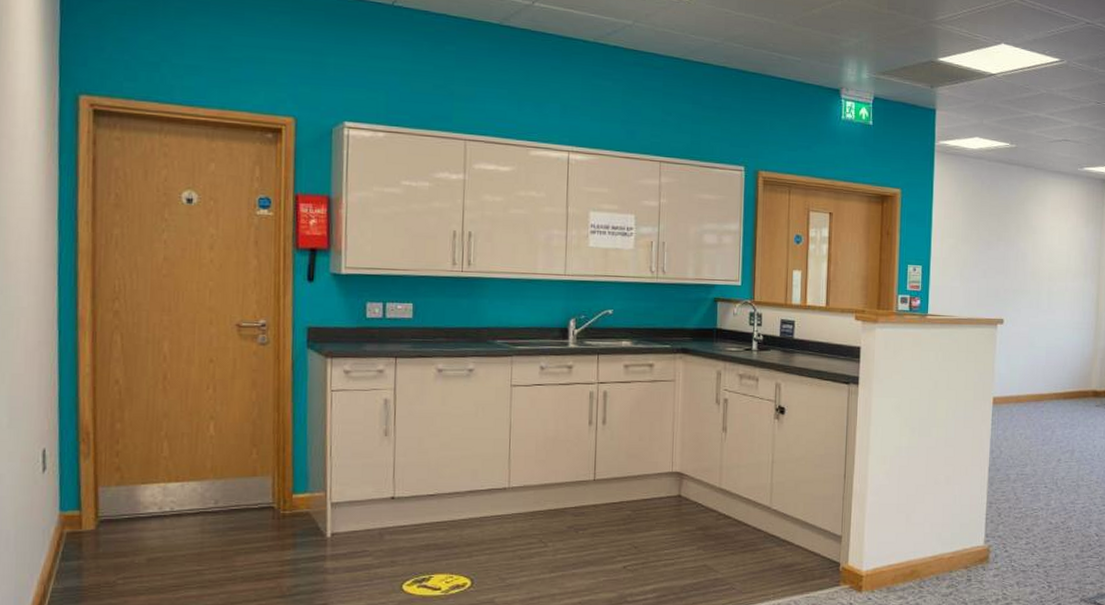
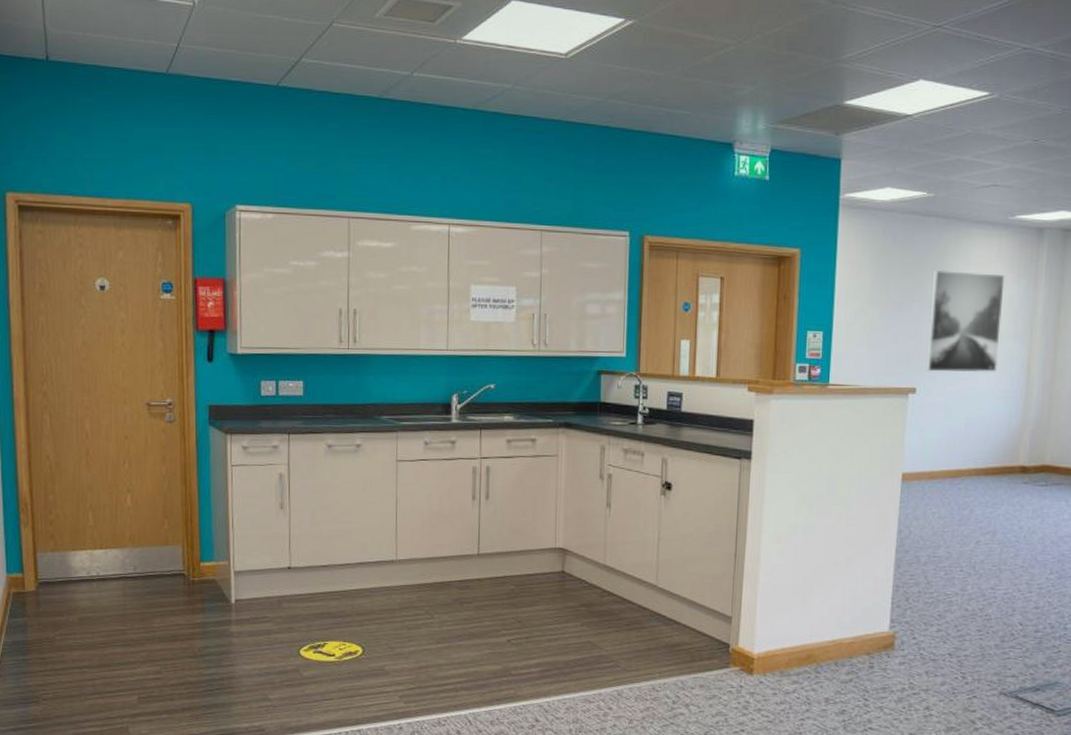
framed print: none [1011,213,1076,306] -> present [925,269,1005,373]

